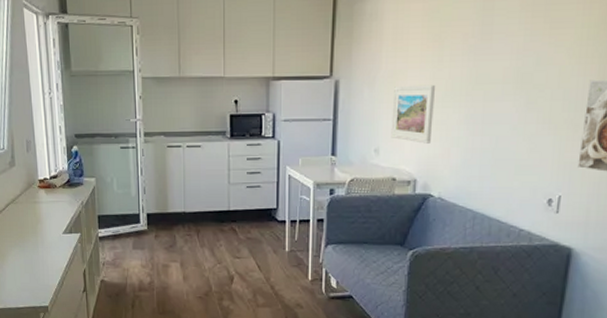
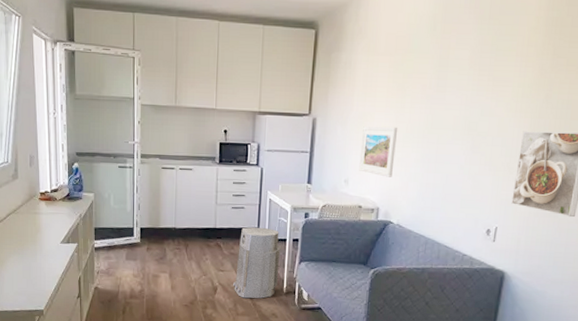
air purifier: none [251,207,303,288] -> present [233,227,281,299]

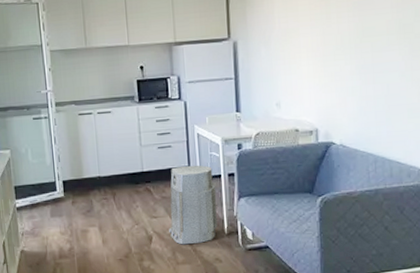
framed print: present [359,126,397,177] -> none [289,40,328,95]

